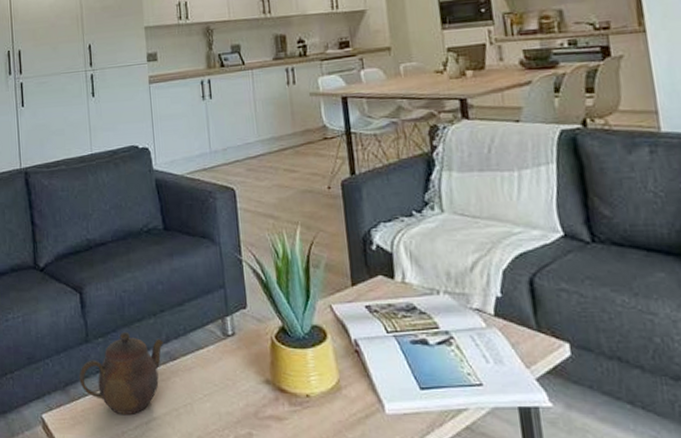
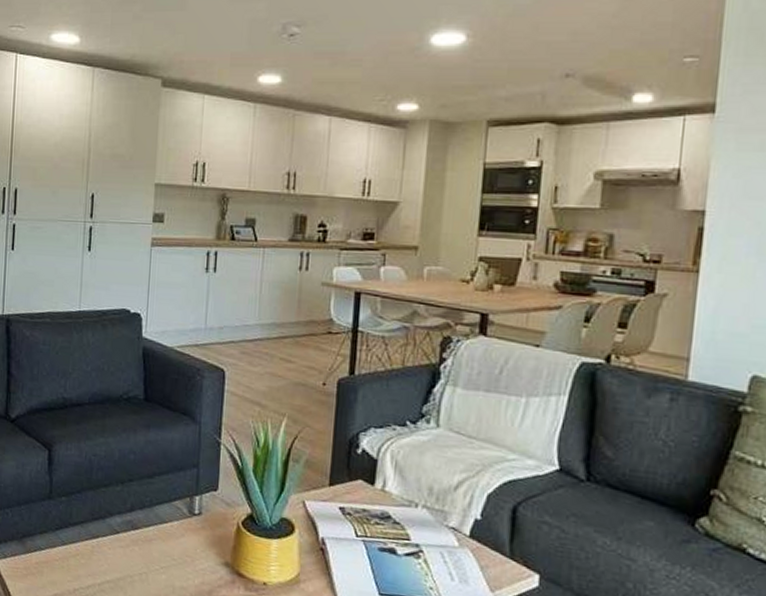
teapot: present [79,331,164,414] -> none [37,494,128,574]

